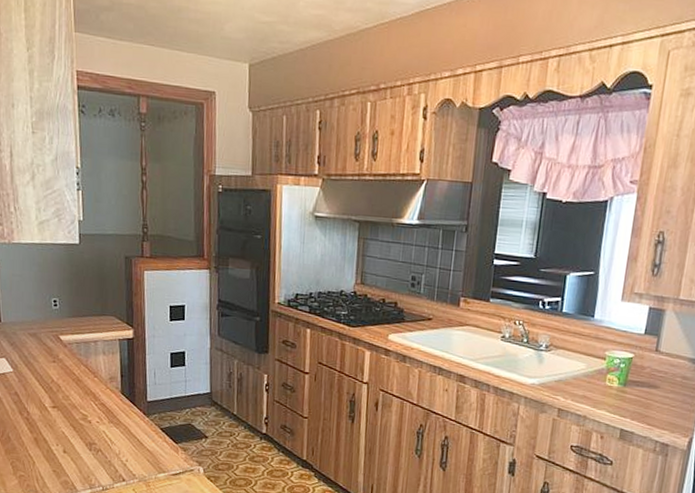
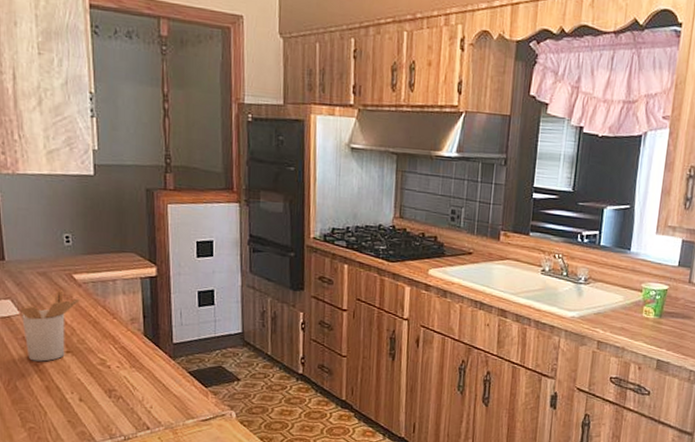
utensil holder: none [14,350,65,416] -> present [20,290,80,362]

